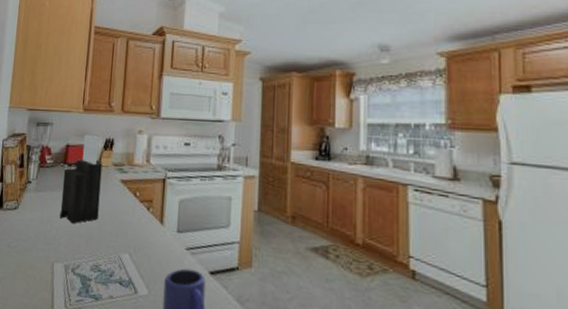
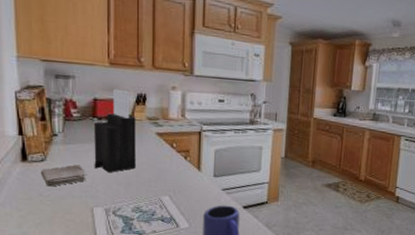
washcloth: none [11,214,52,237] -> present [40,165,86,187]

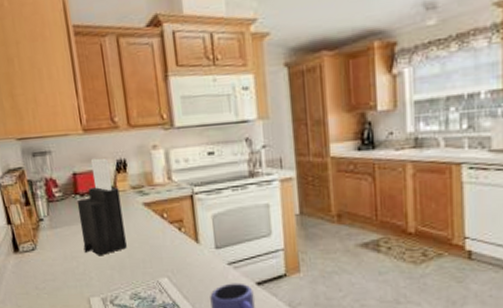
washcloth: present [40,165,86,187] -> none [32,251,78,278]

